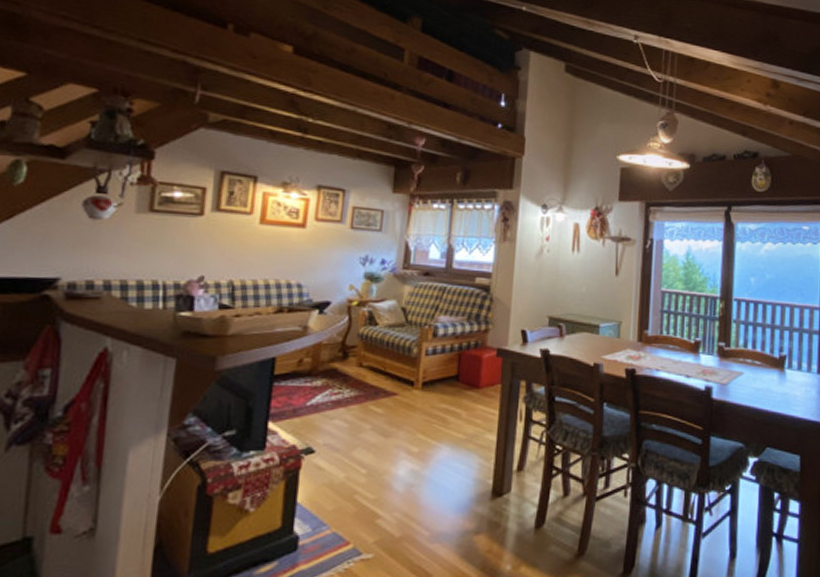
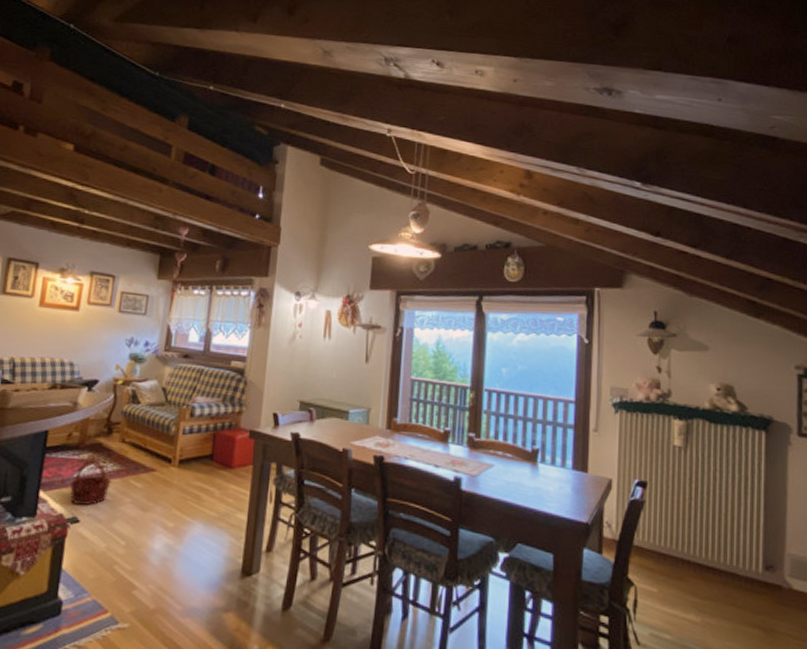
basket: none [302,386,349,434] -> present [69,460,112,505]

